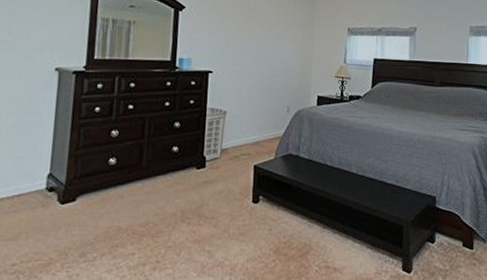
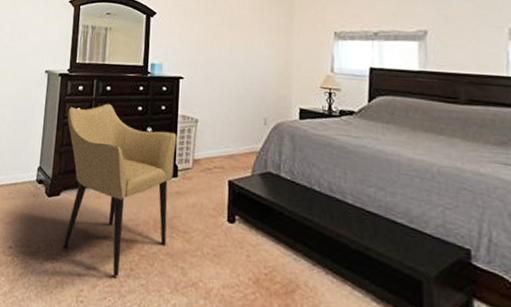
armchair: none [80,100,205,272] -> present [62,103,177,277]

